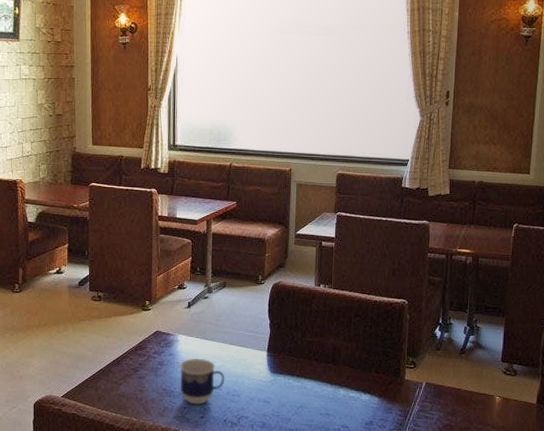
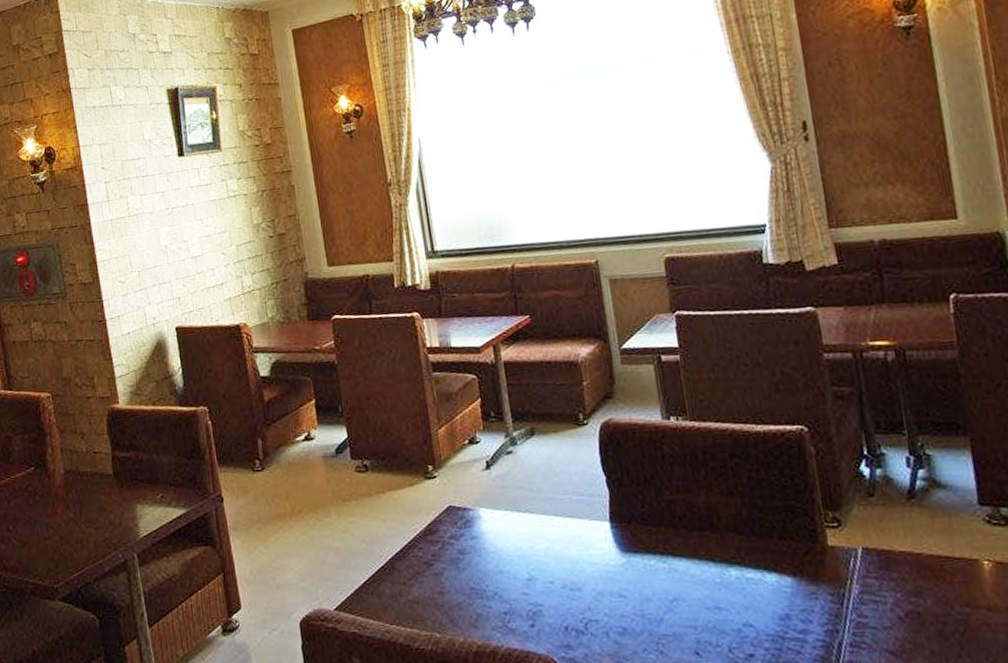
cup: present [179,358,225,405] -> none [488,539,556,608]

